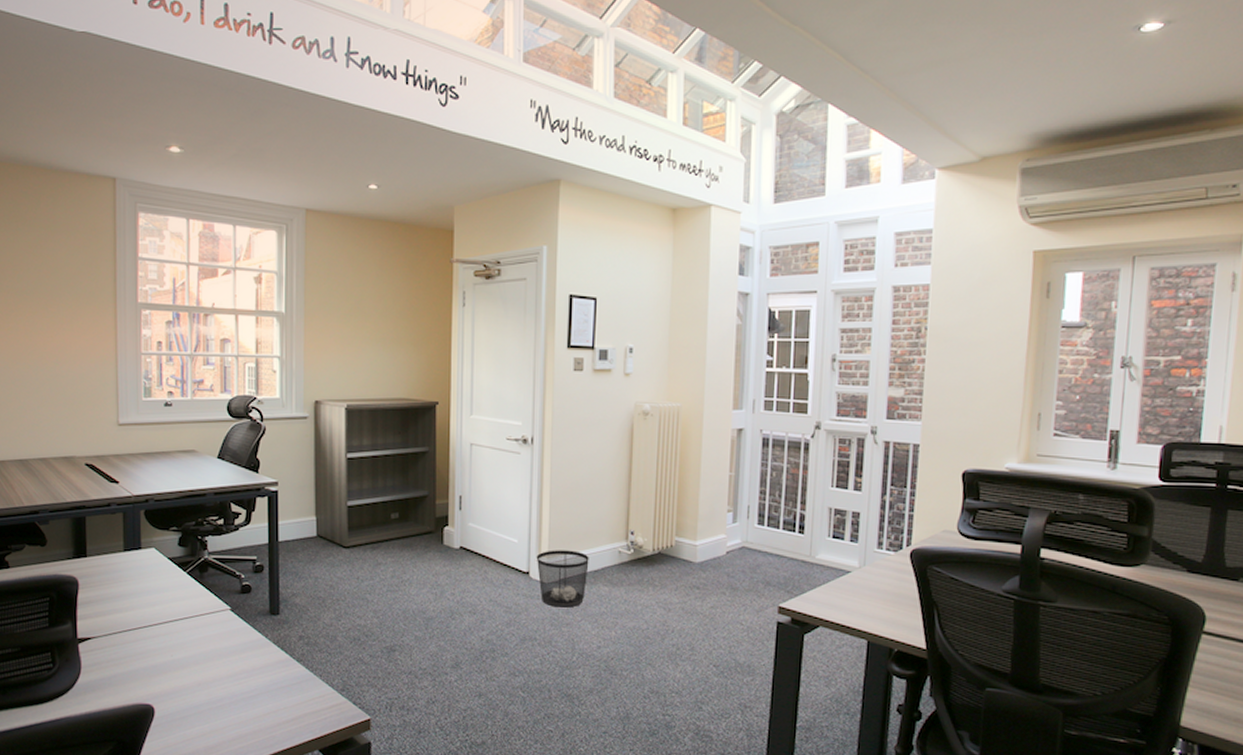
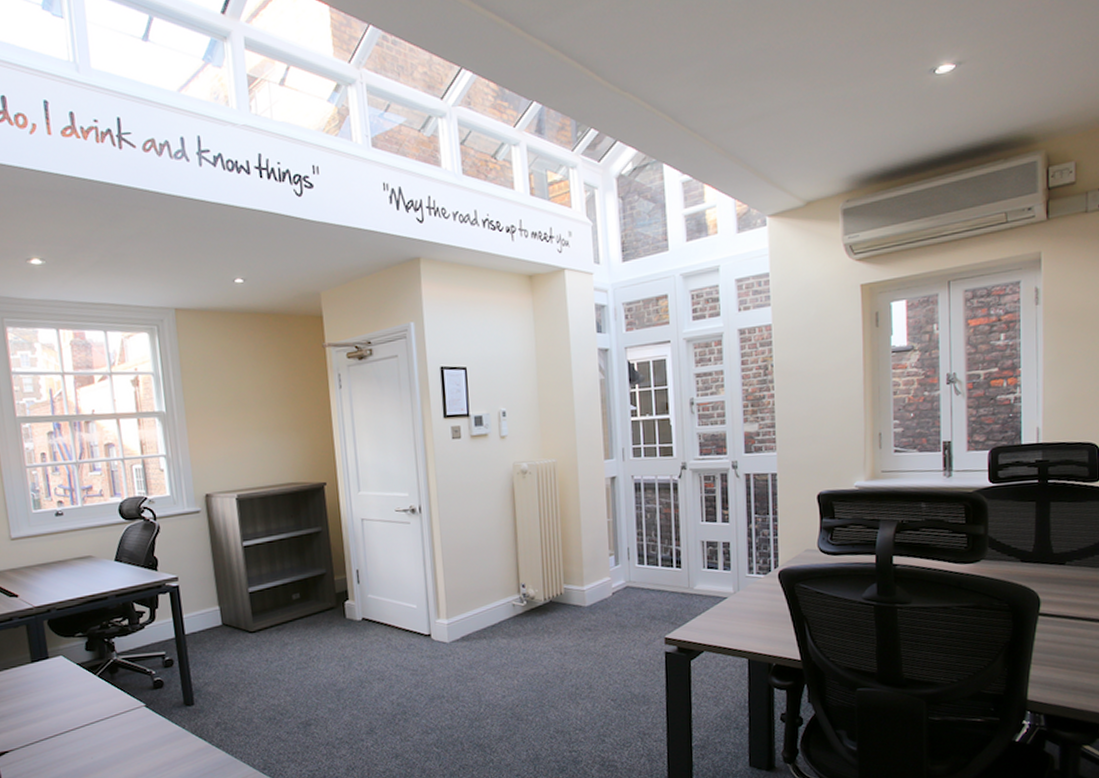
waste bin: present [536,550,589,608] -> none [435,609,486,664]

